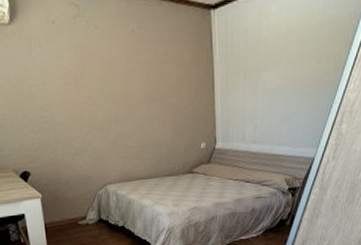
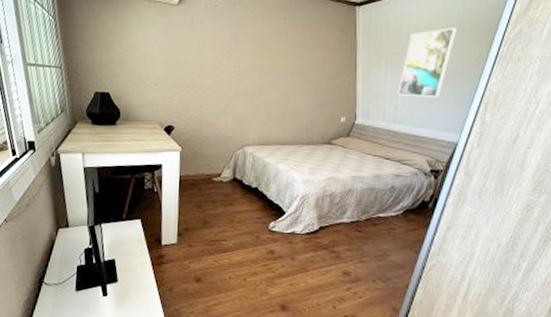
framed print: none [256,27,317,113] -> present [397,27,456,97]

